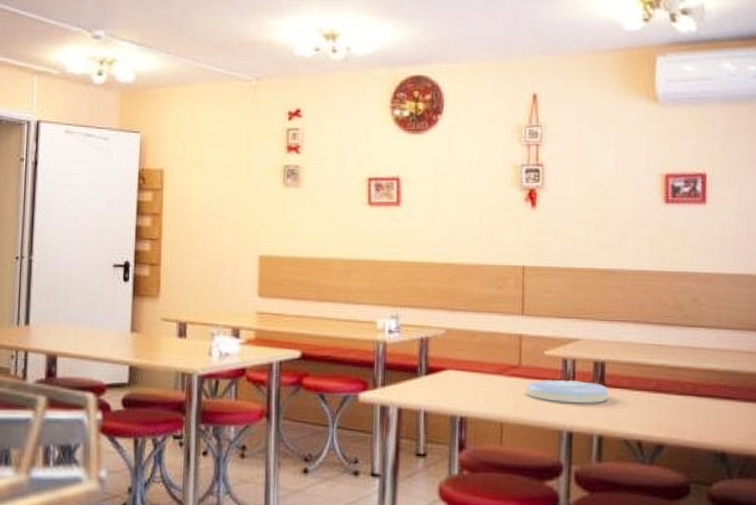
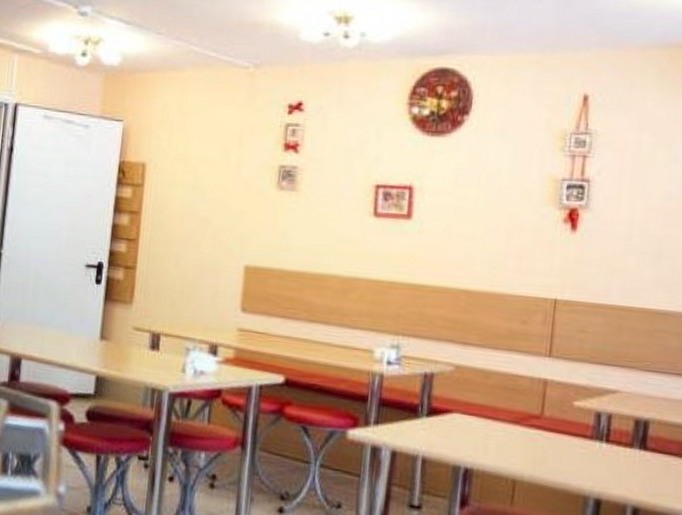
plate: present [526,379,609,403] -> none [546,435,651,469]

